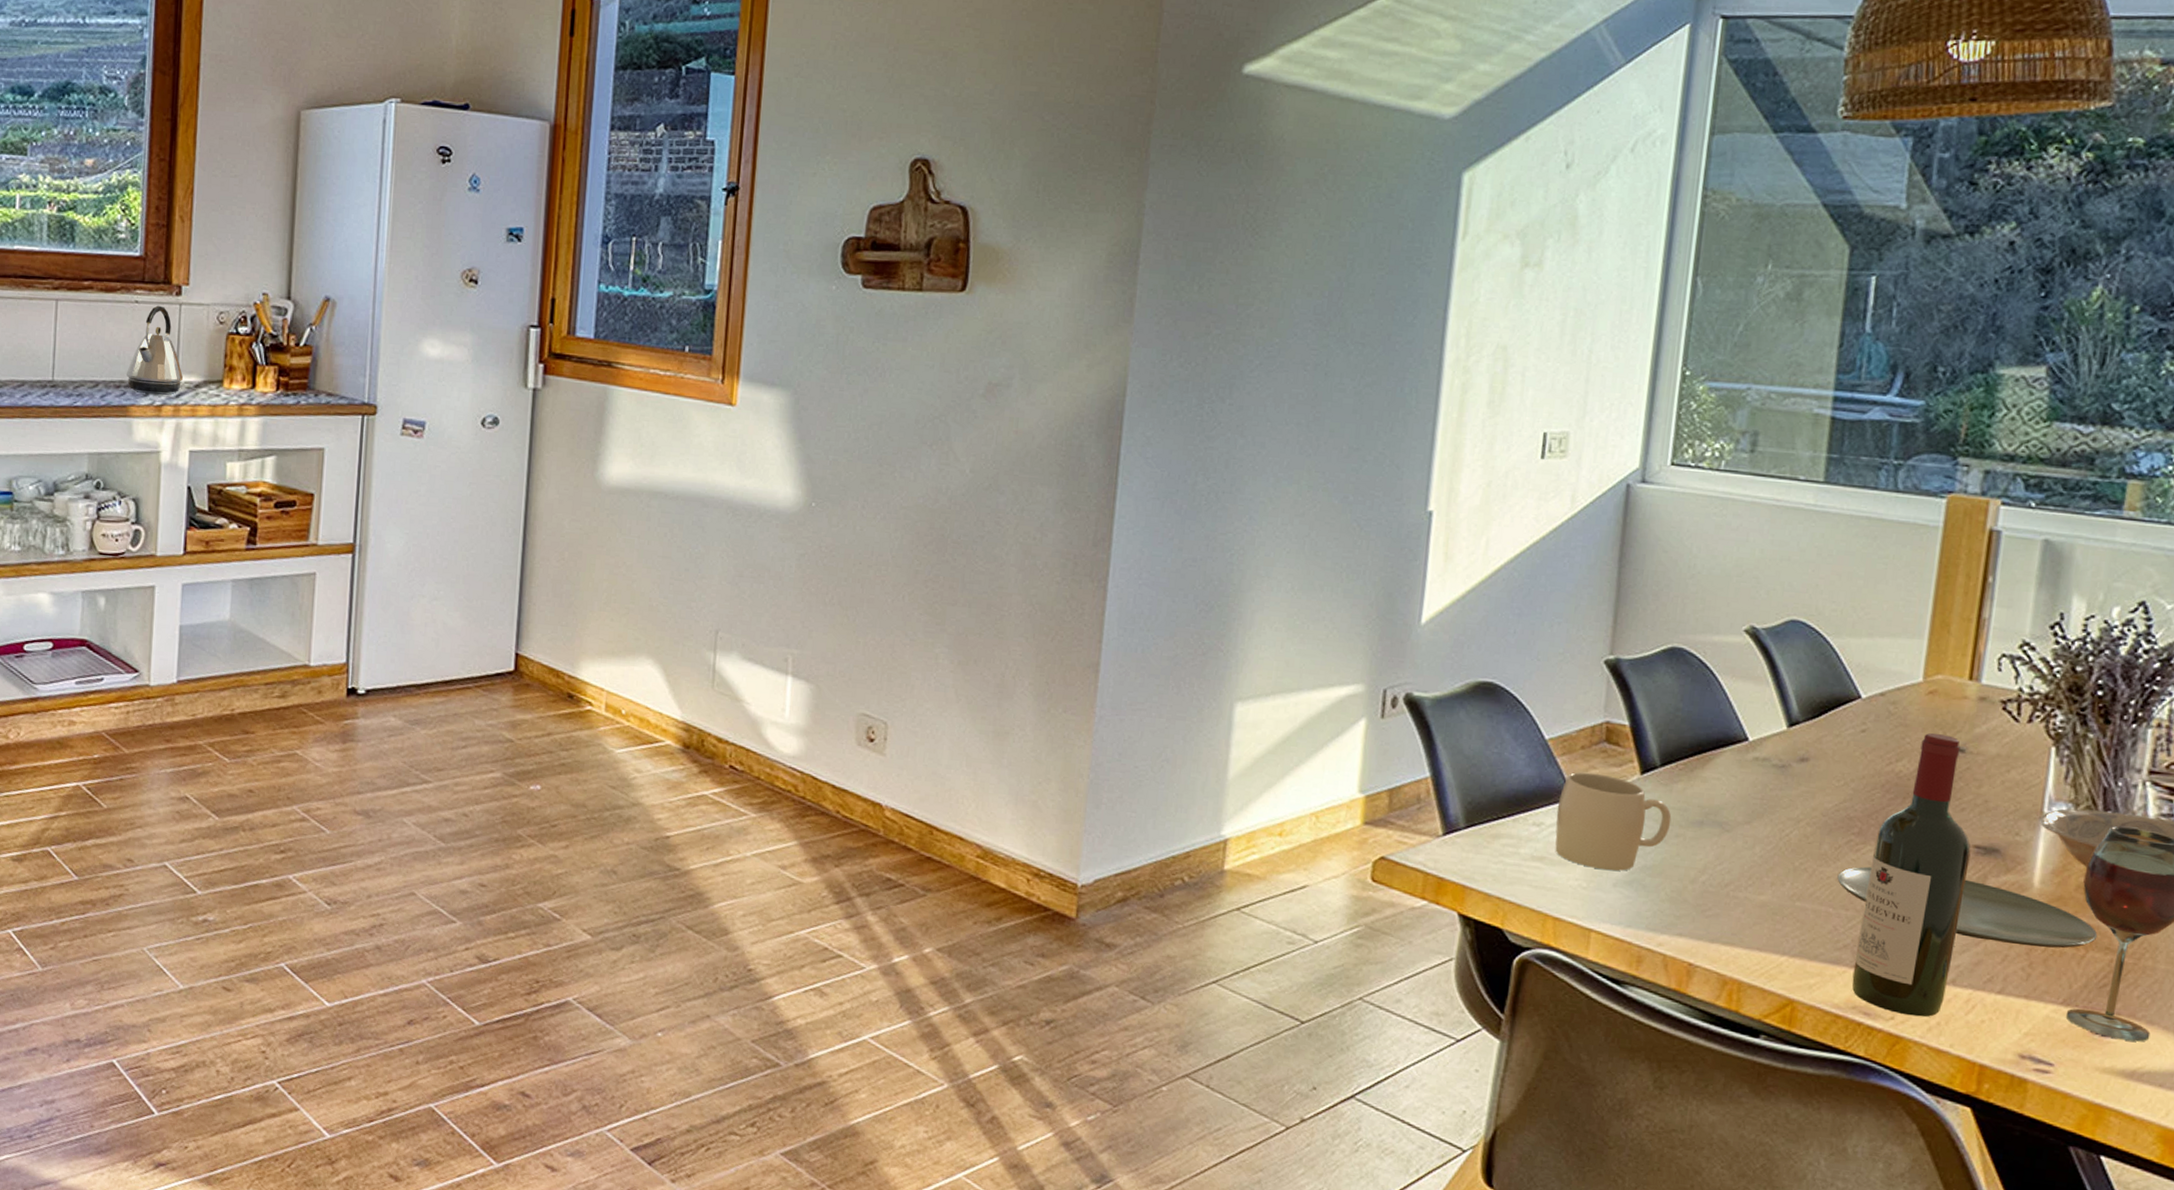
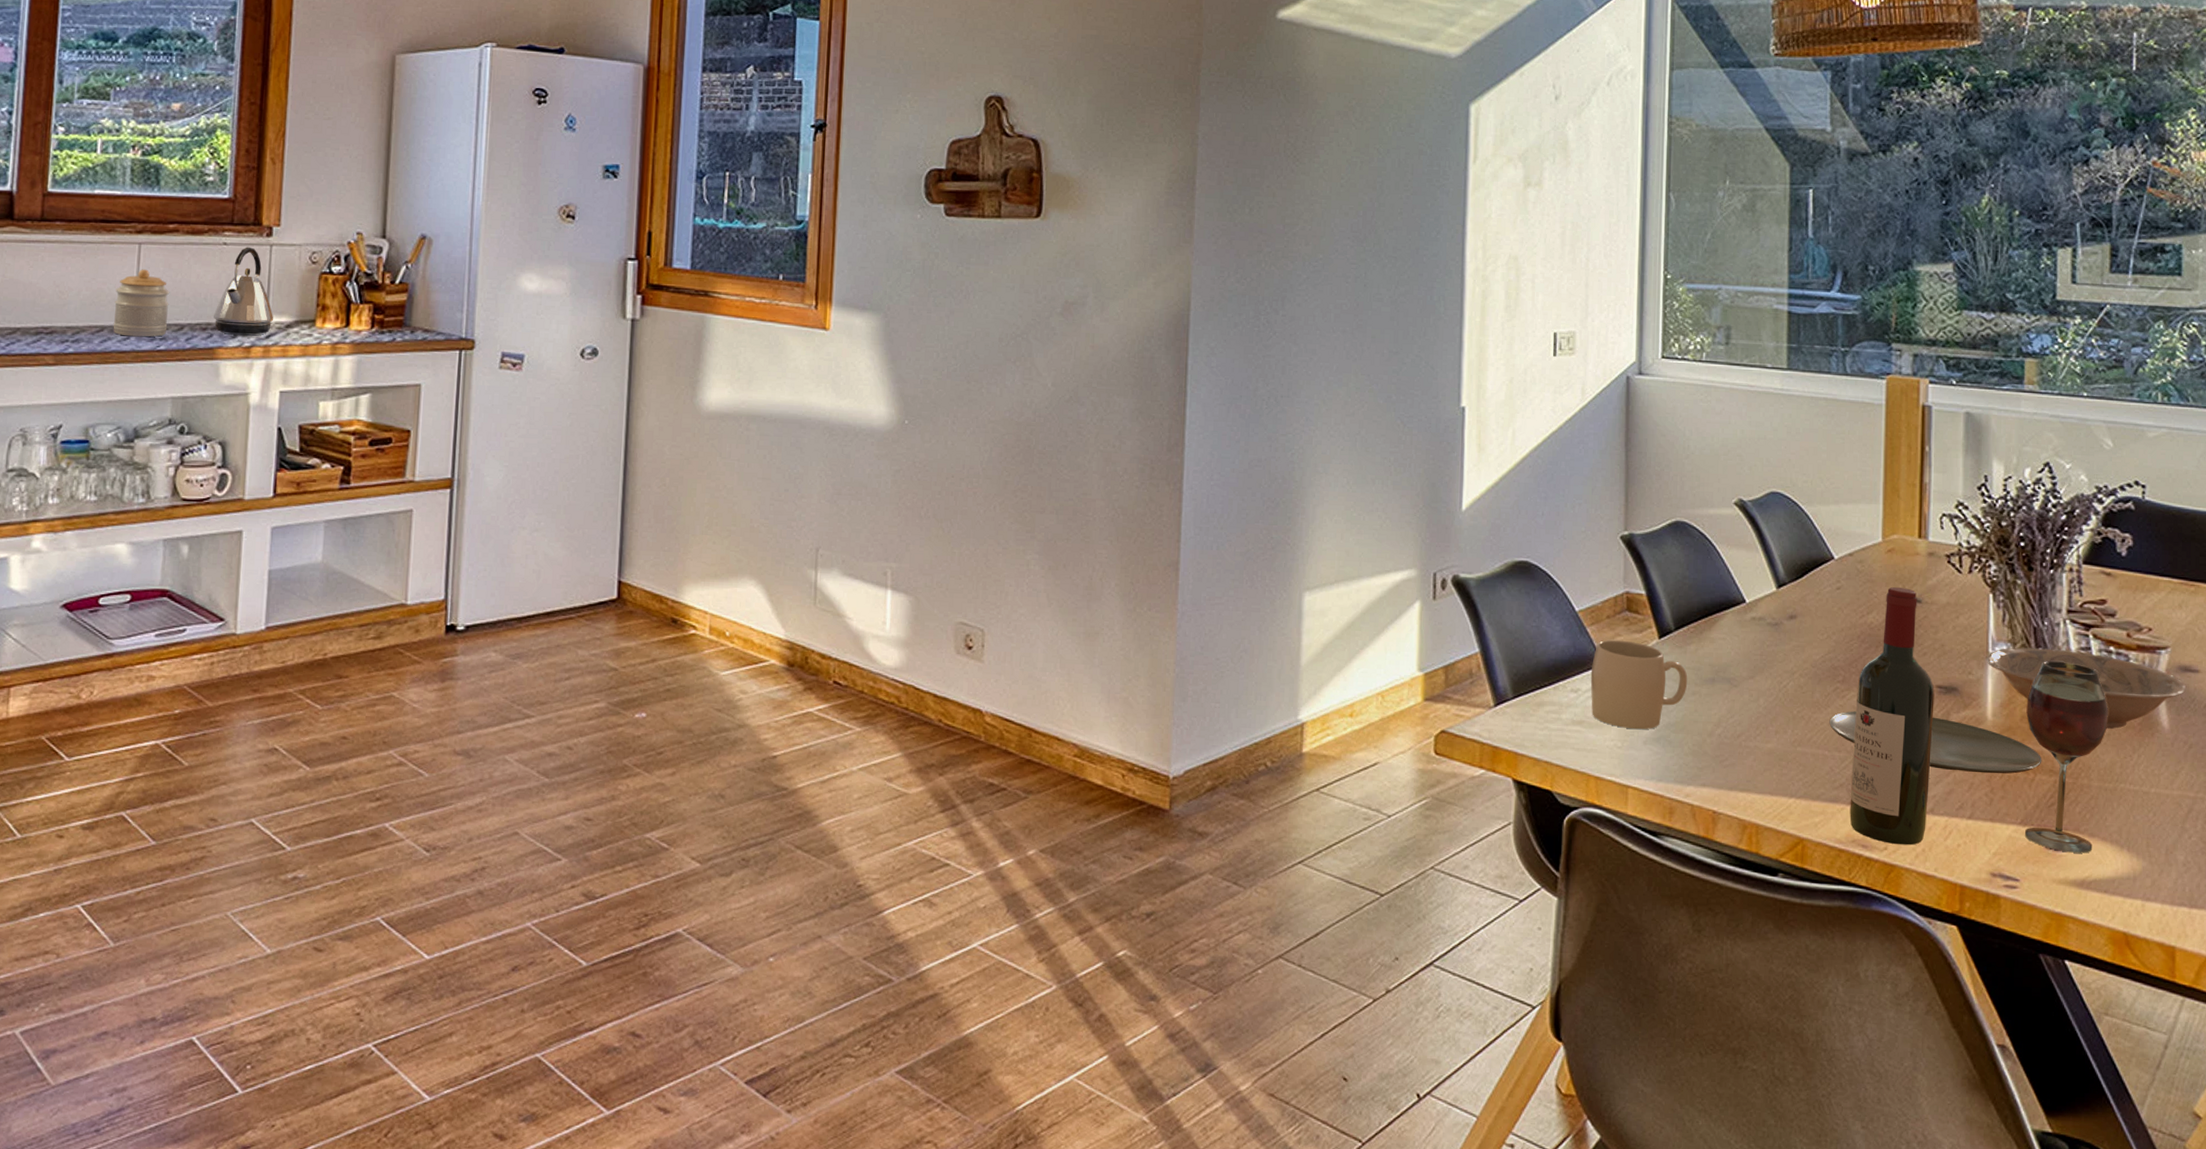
jar: none [33,325,86,393] -> present [113,269,170,337]

